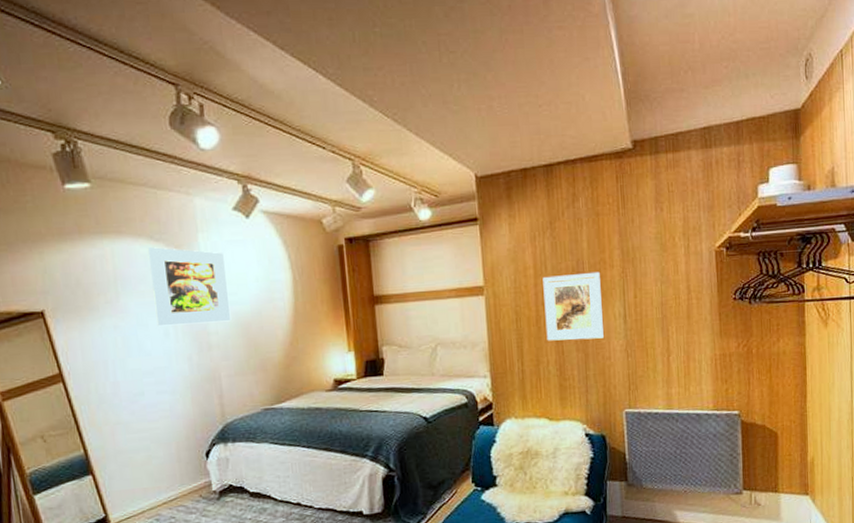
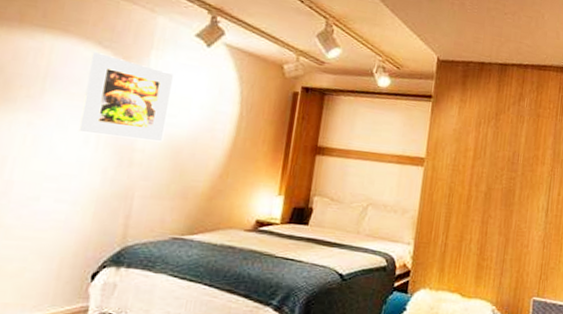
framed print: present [542,271,604,341] -> none [473,160,532,227]

